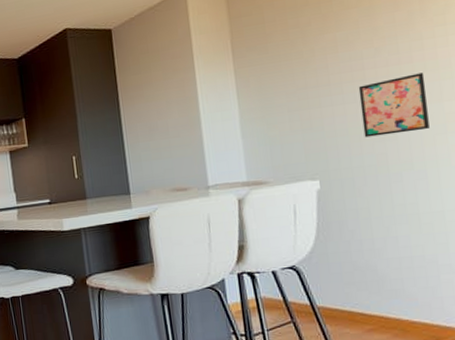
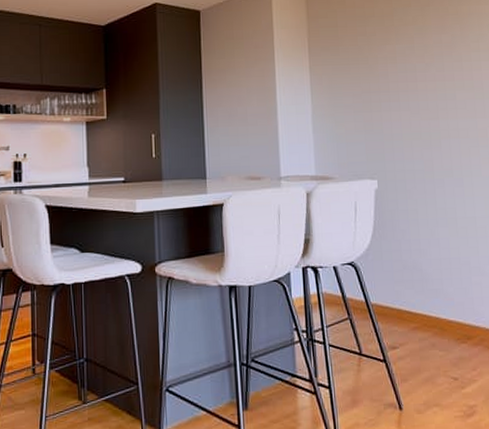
wall art: present [358,72,430,138] -> none [412,90,466,144]

